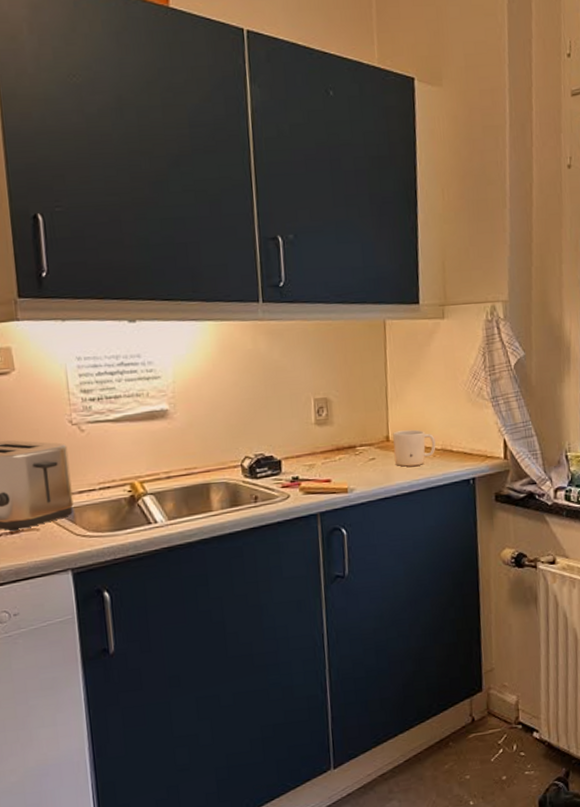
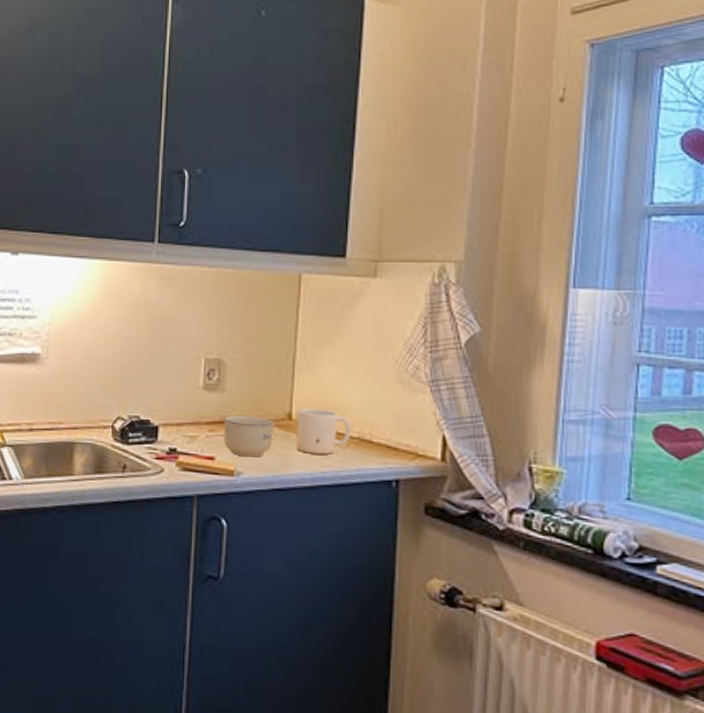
cup: none [335,442,377,476] -> present [224,415,275,458]

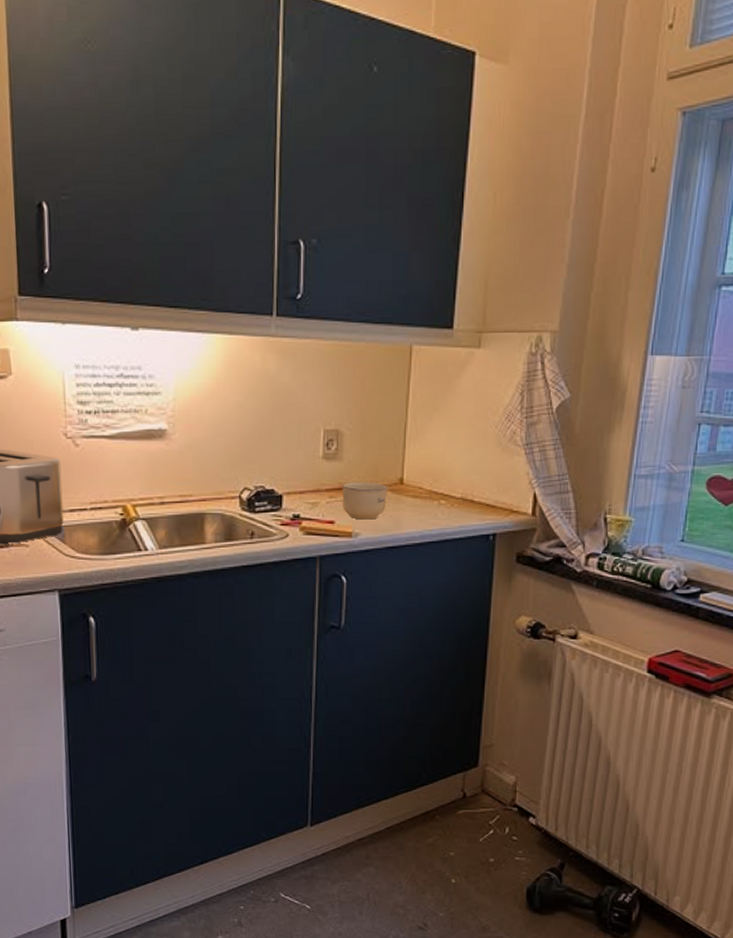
mug: present [295,408,351,454] -> none [406,473,455,514]

